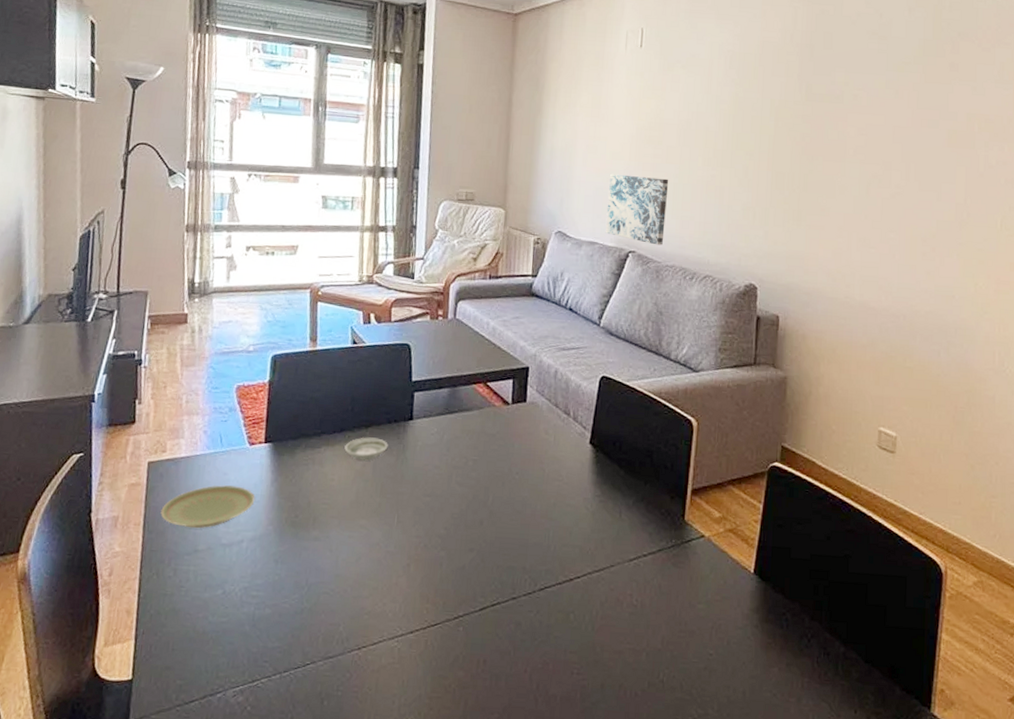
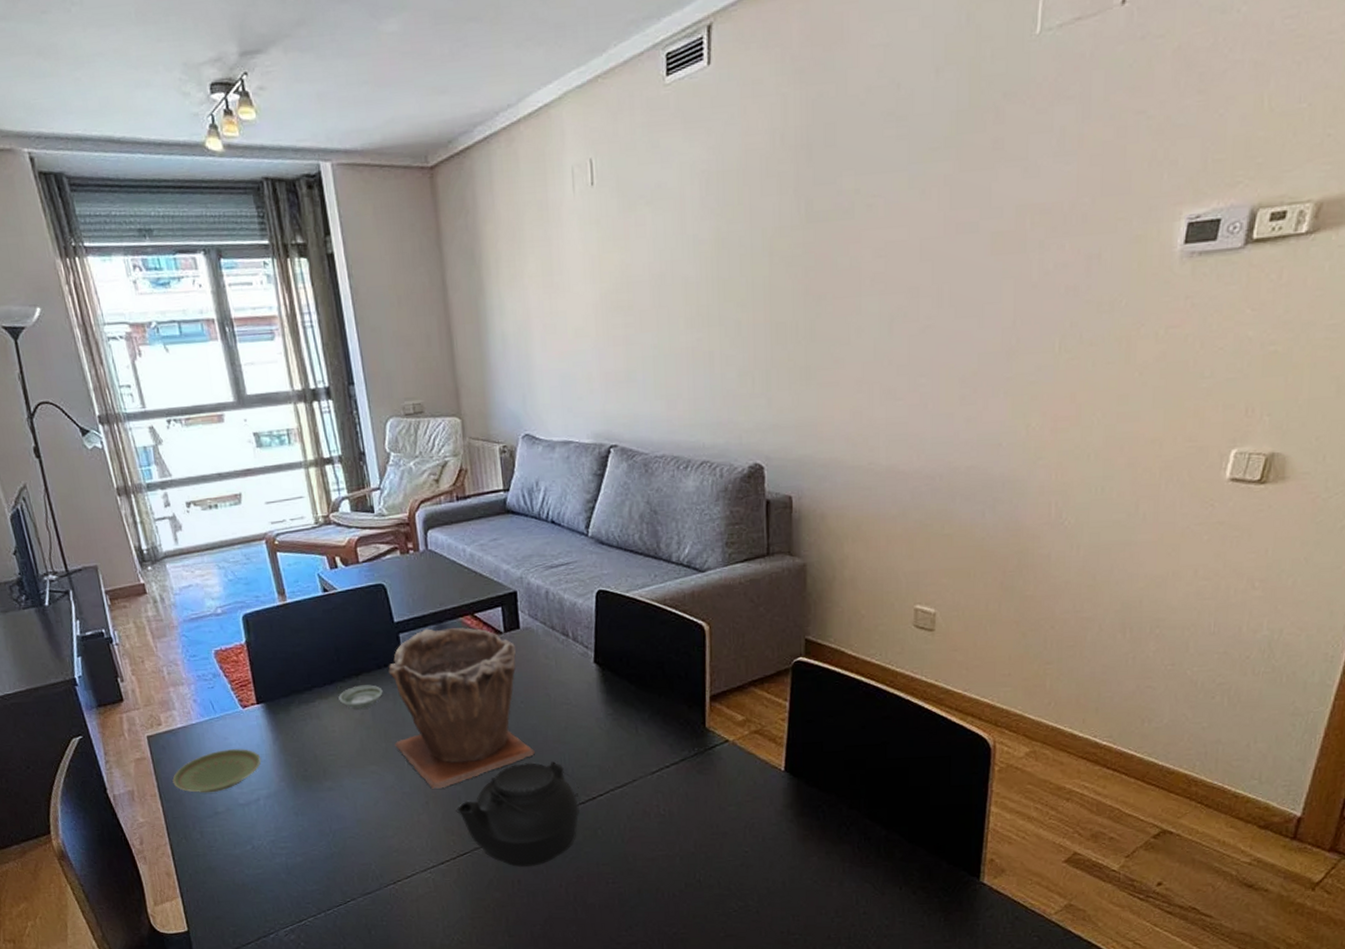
plant pot: none [389,391,523,552] -> present [388,627,536,789]
teapot: none [435,535,559,646] -> present [456,762,580,867]
wall art: present [605,173,669,245] -> none [576,352,649,434]

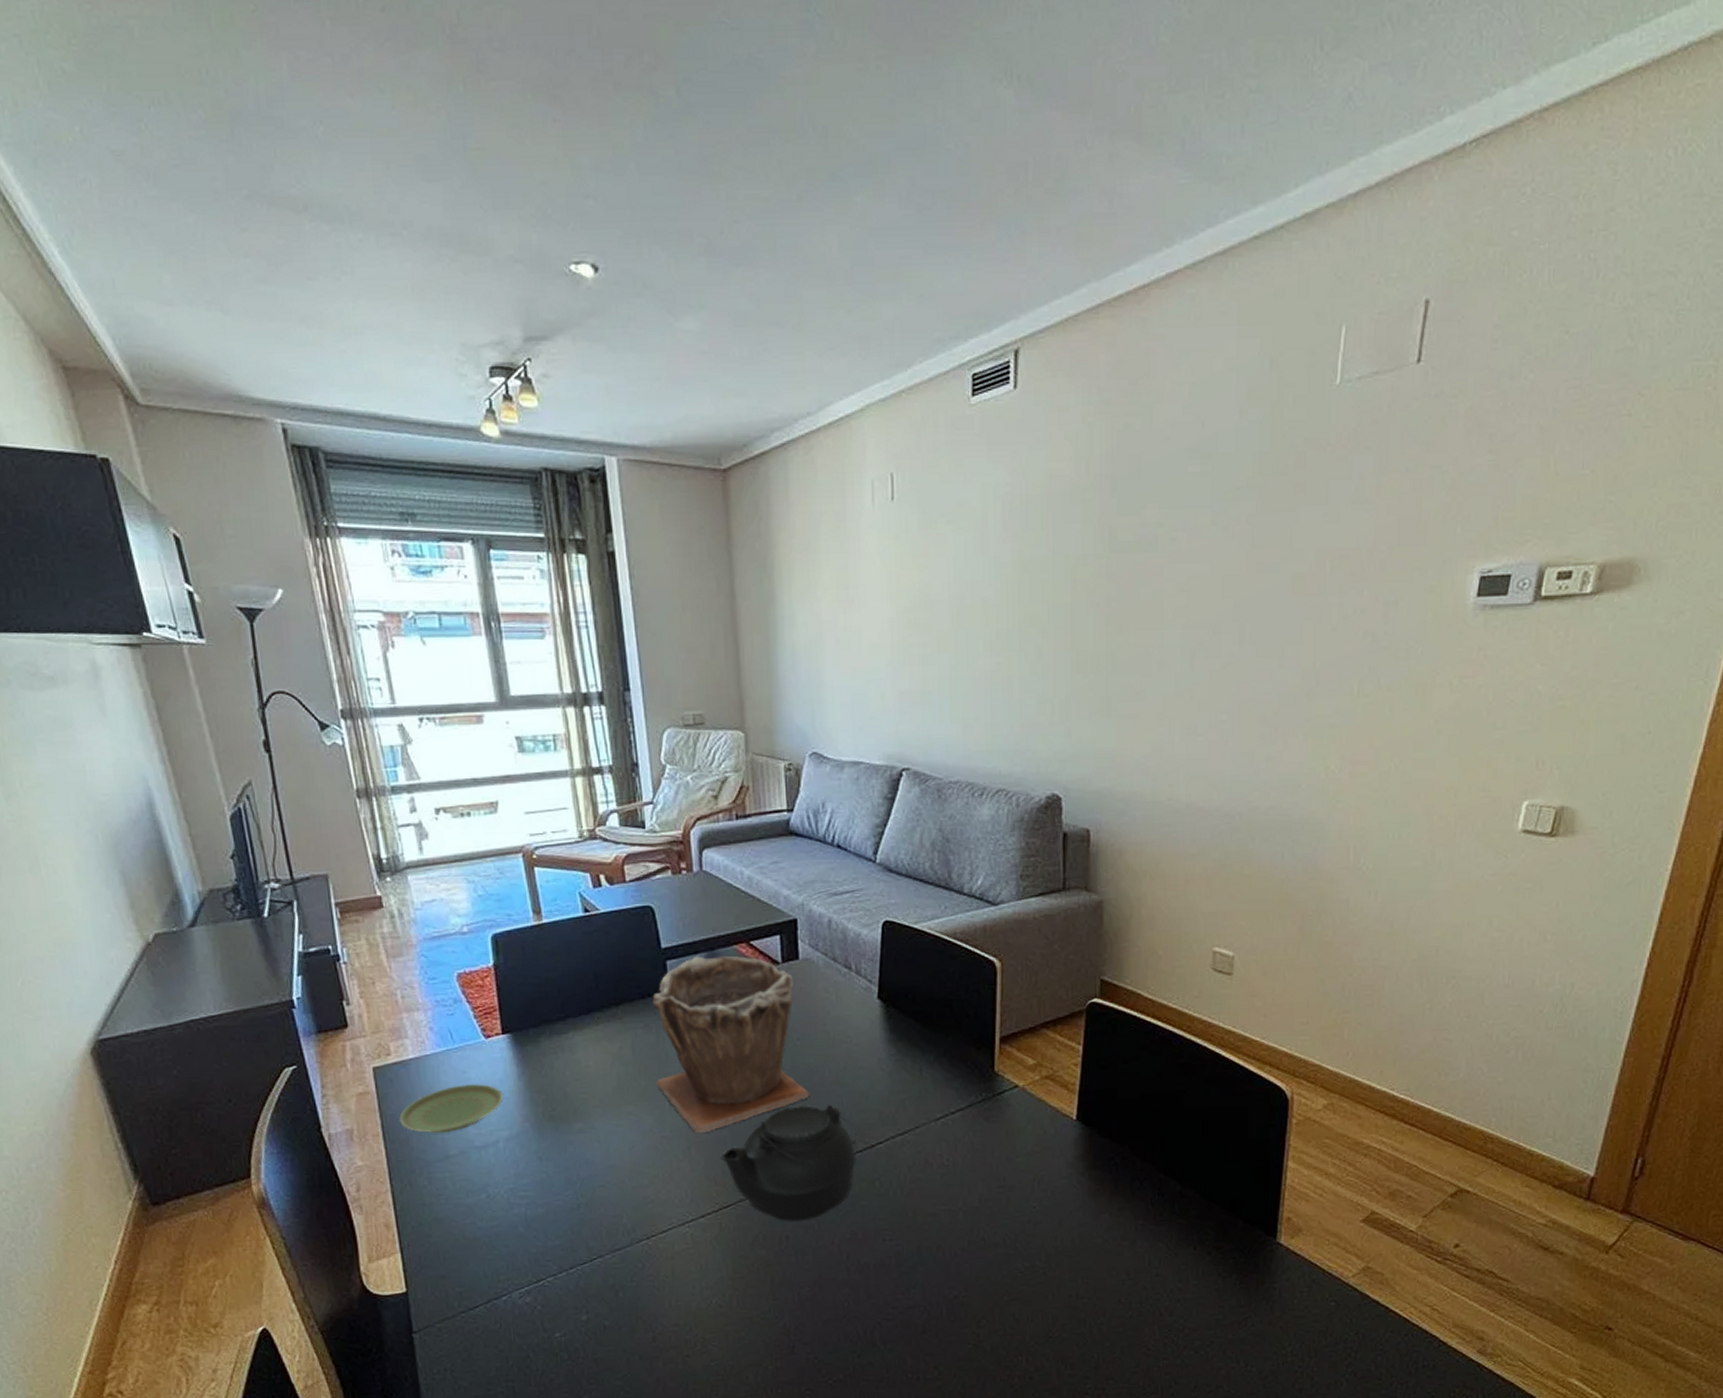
saucer: present [338,685,383,709] -> none [595,1016,645,1042]

